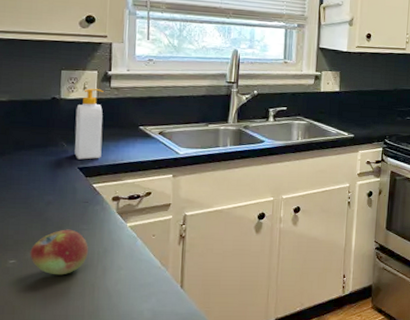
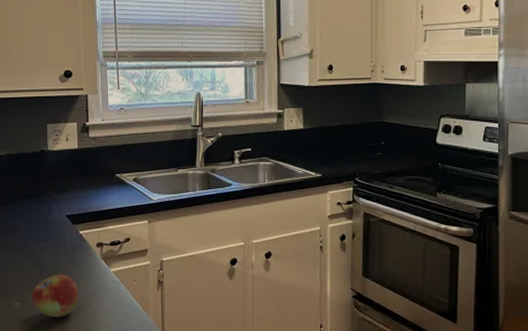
soap bottle: present [75,88,104,160] -> none [61,139,85,208]

